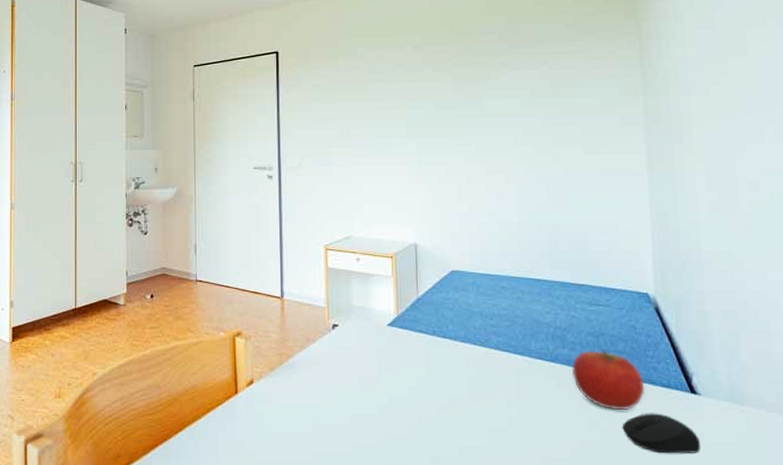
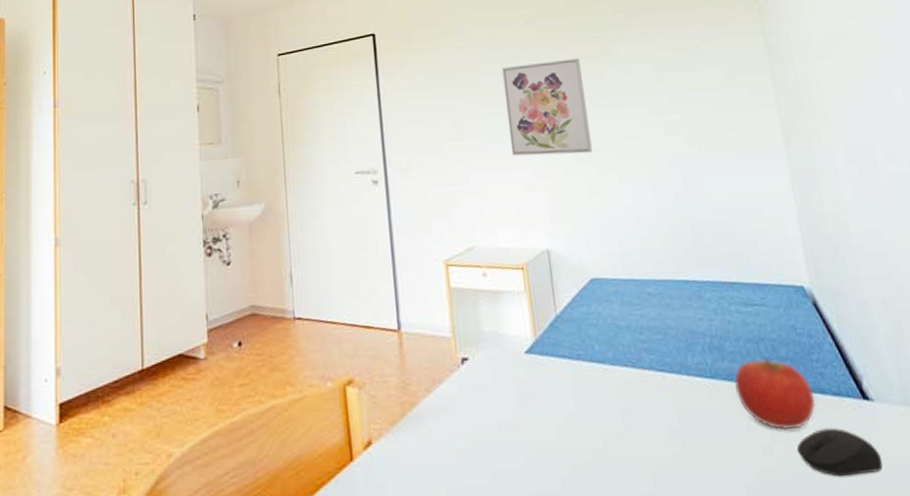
wall art: none [388,81,465,165] -> present [501,58,593,156]

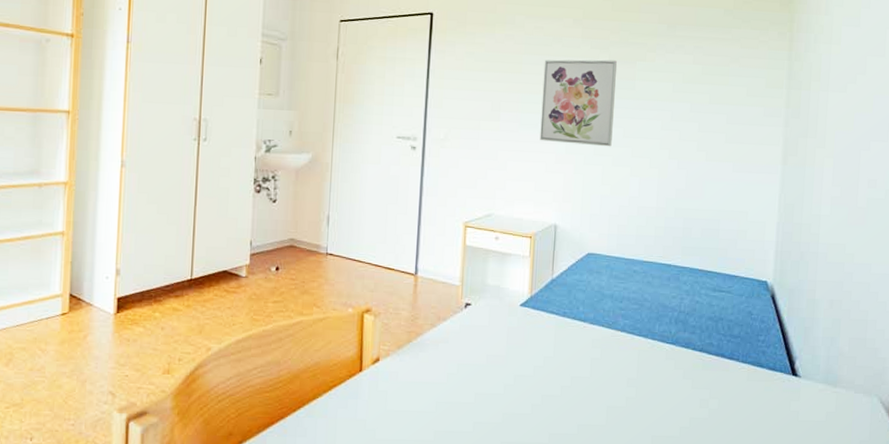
apple: present [733,357,816,431] -> none [689,333,753,391]
computer mouse: present [797,427,883,477] -> none [728,393,795,431]

